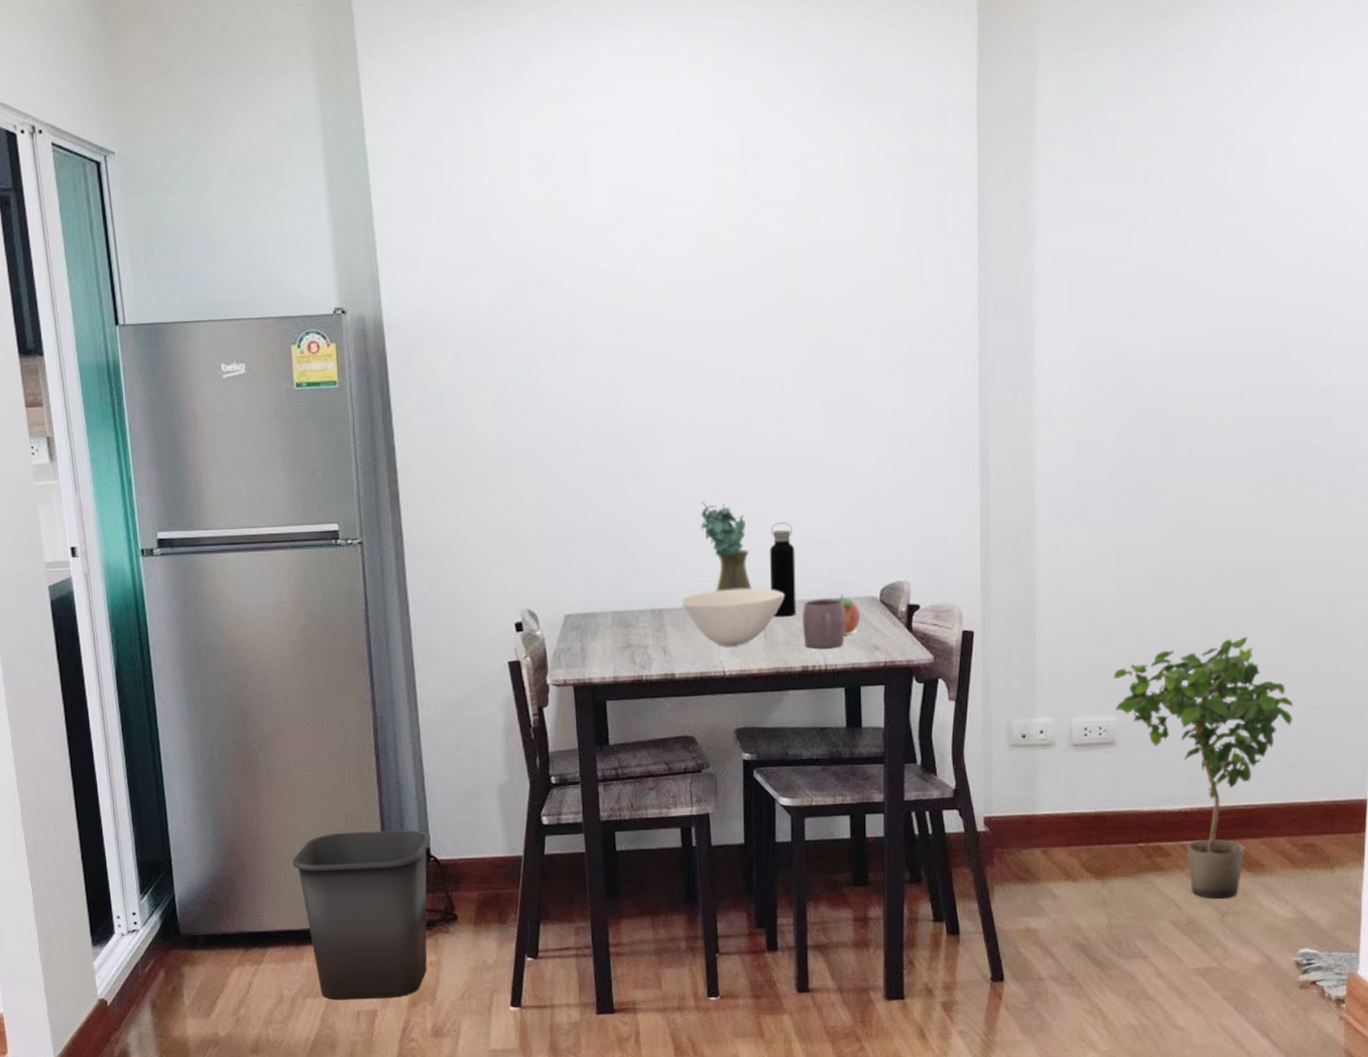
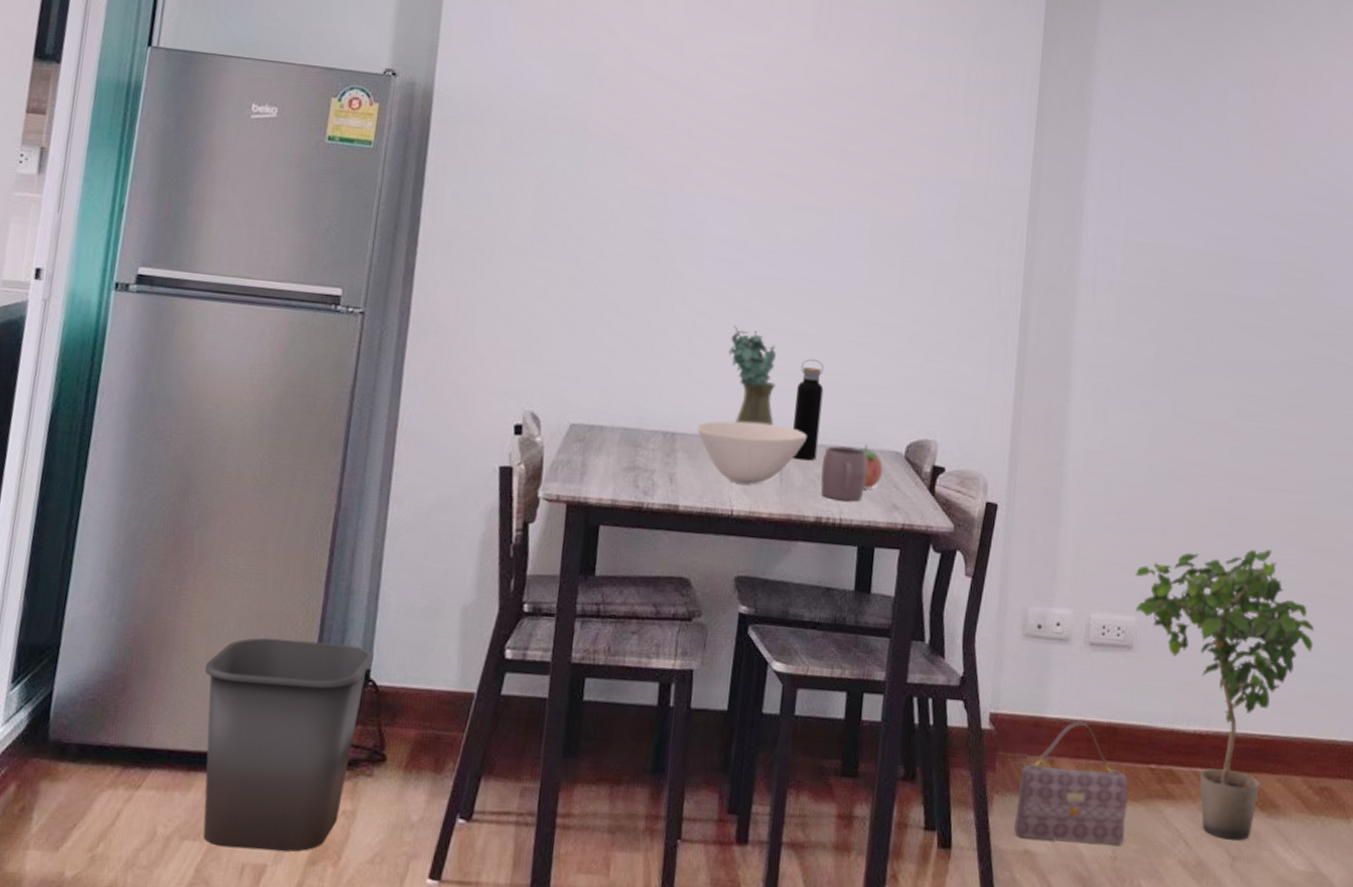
handbag: none [1015,814,1120,919] -> present [1013,721,1129,844]

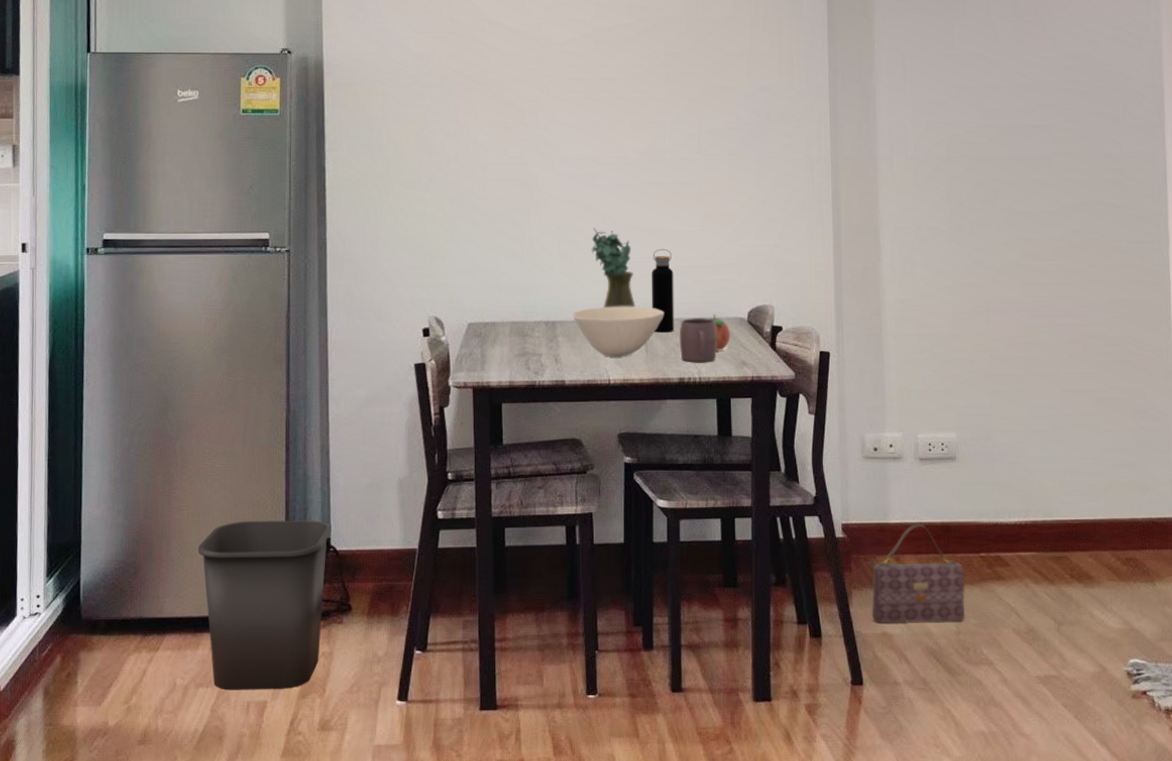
potted plant: present [1136,549,1315,840] -> none [952,366,1110,608]

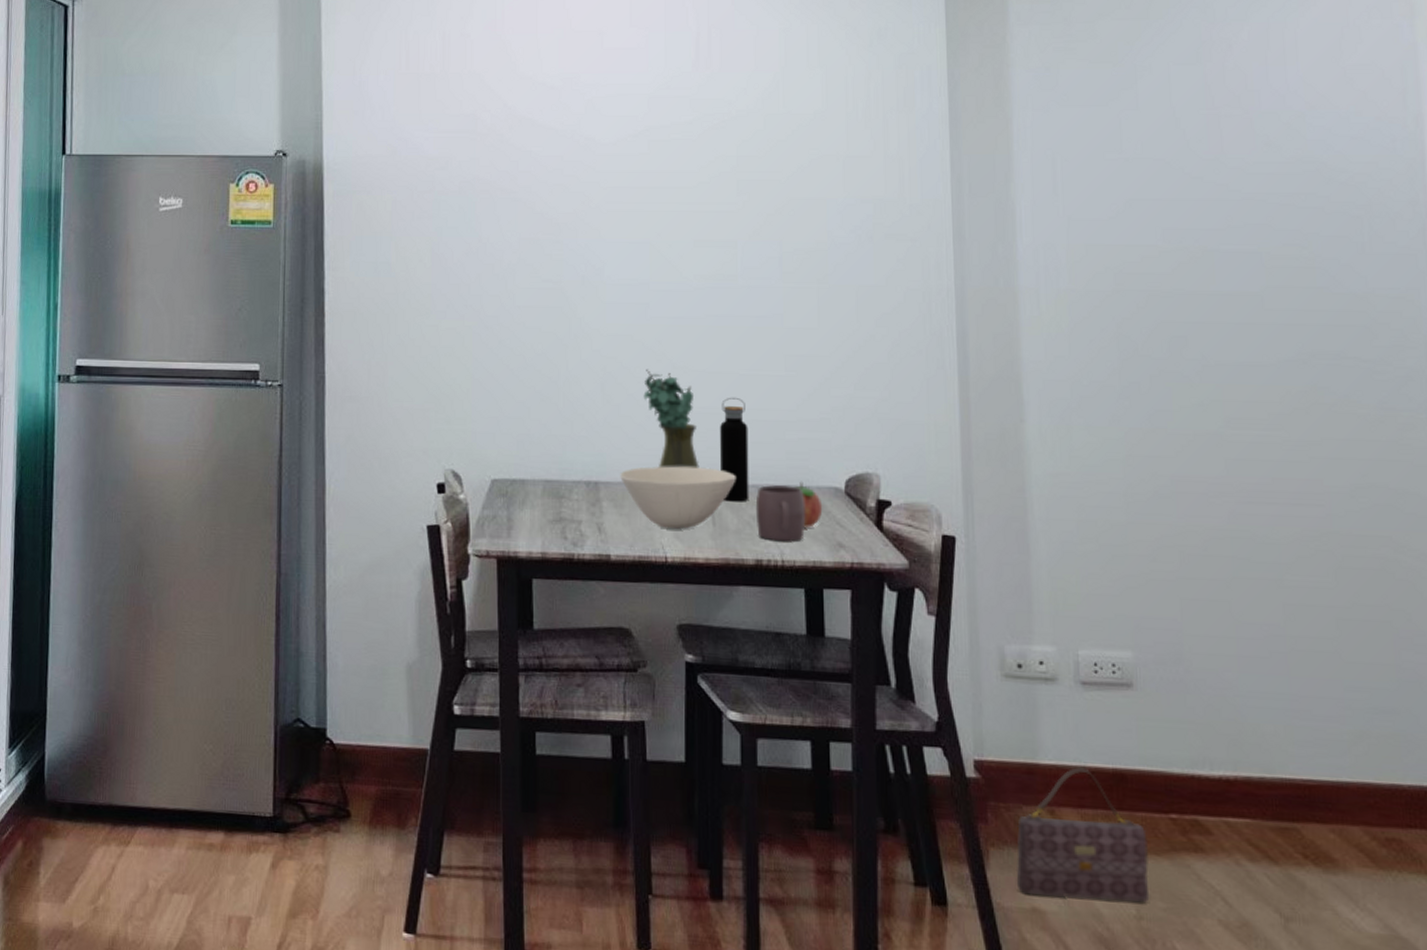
waste bin: present [197,520,331,690] -> none [174,700,328,905]

